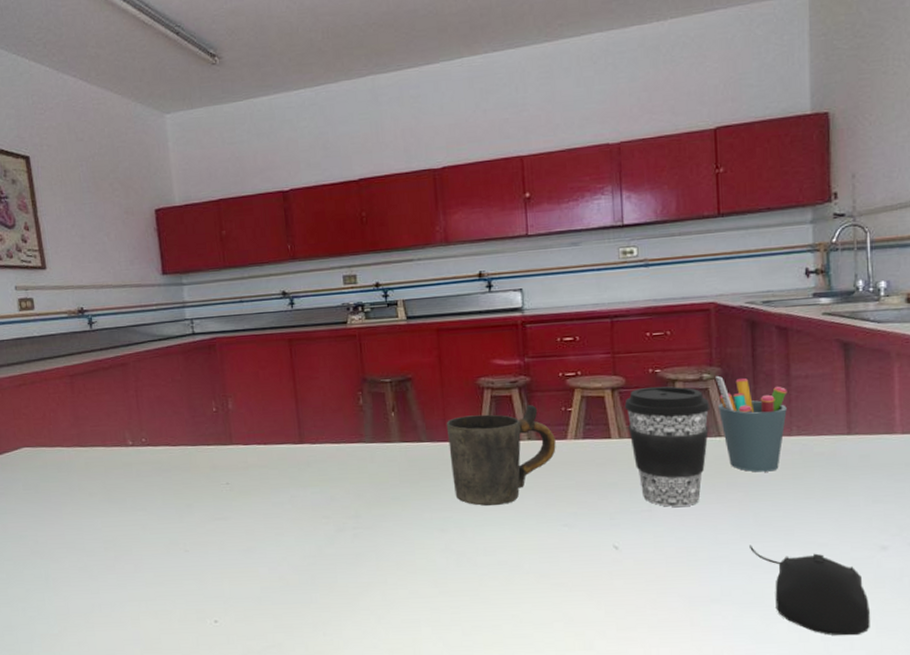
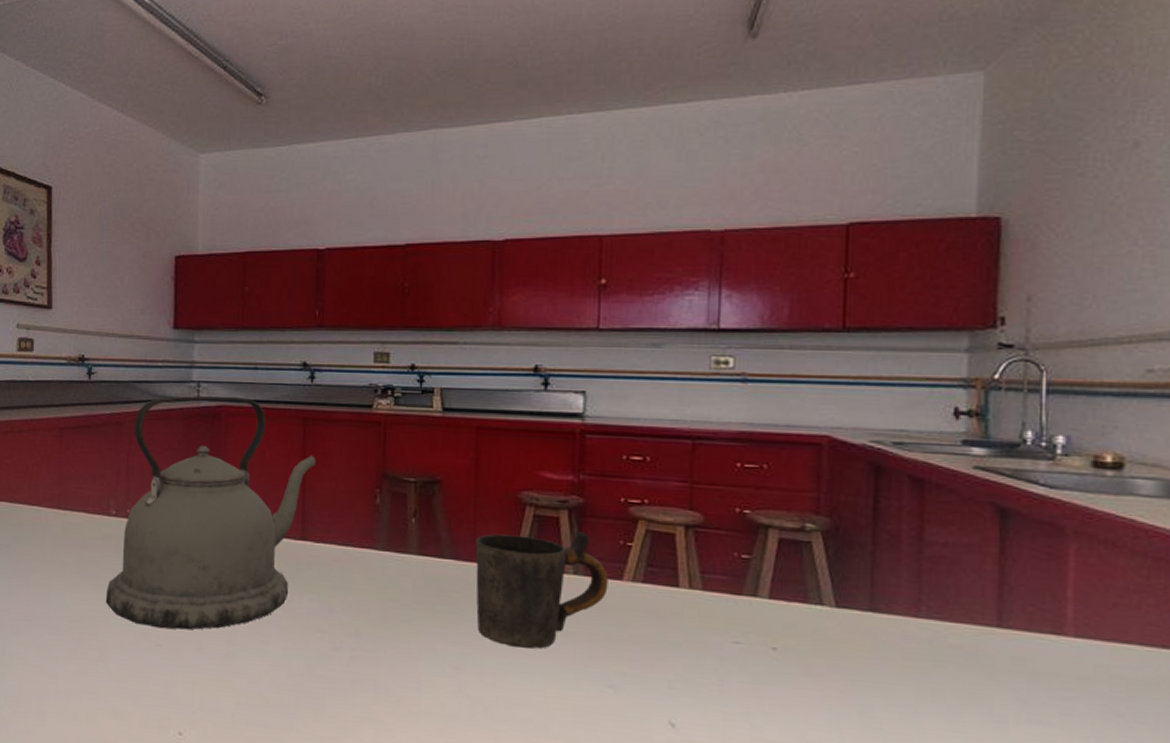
kettle: none [133,328,304,537] -> present [105,396,316,630]
coffee cup: present [624,386,710,507] -> none [700,529,812,687]
pen holder: present [716,375,787,472] -> none [822,527,918,660]

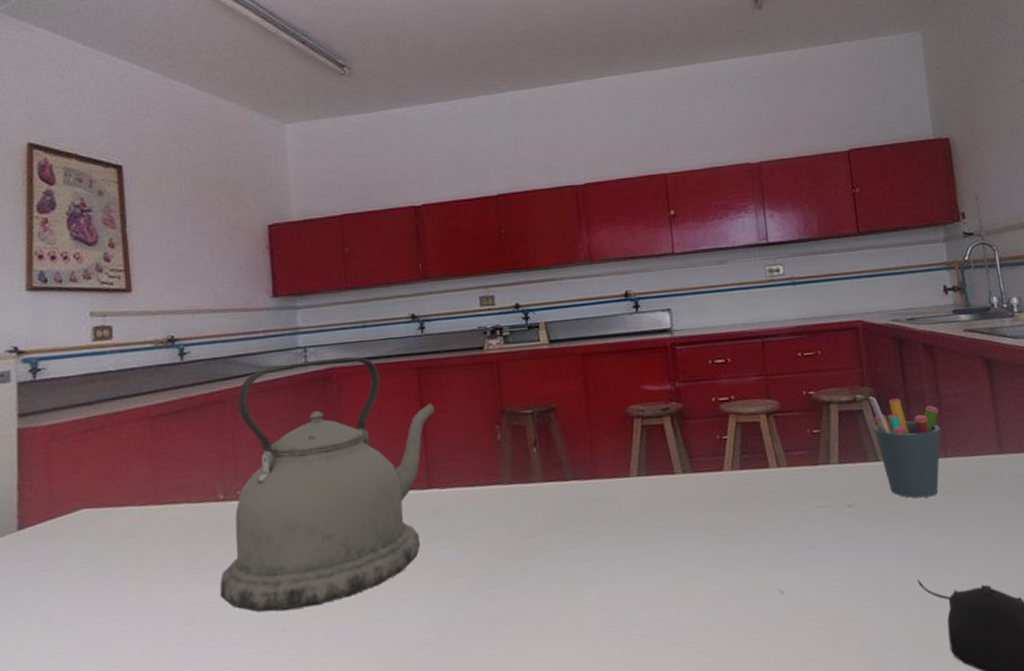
mug: present [475,532,608,649] -> none [593,434,713,552]
pen holder: none [822,527,918,660] -> present [869,396,941,498]

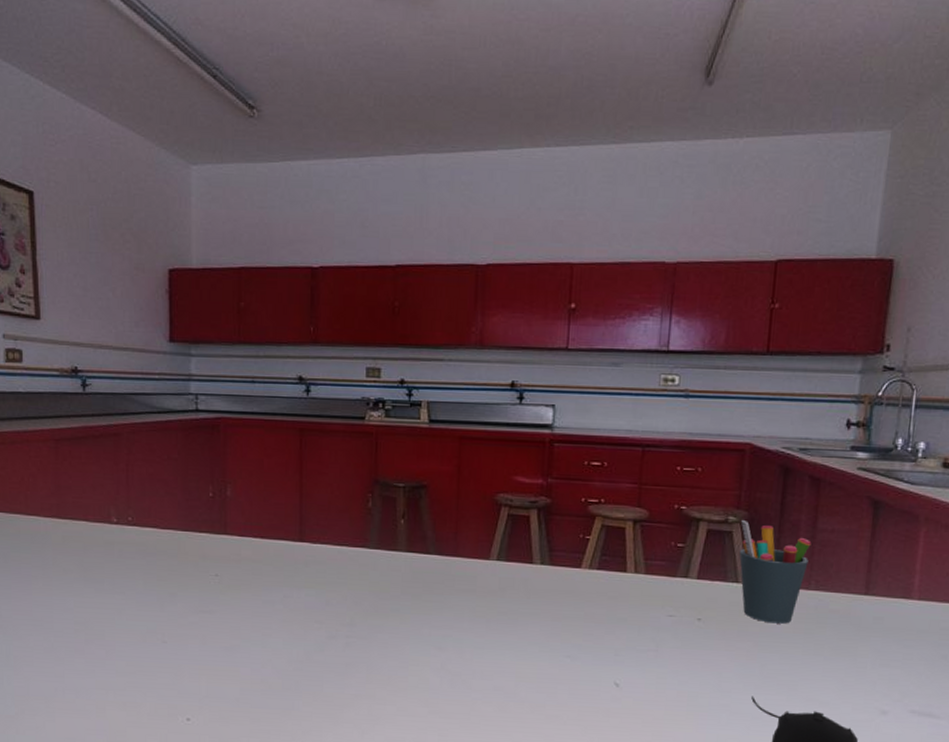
kettle: present [219,356,435,612] -> none [110,408,312,627]

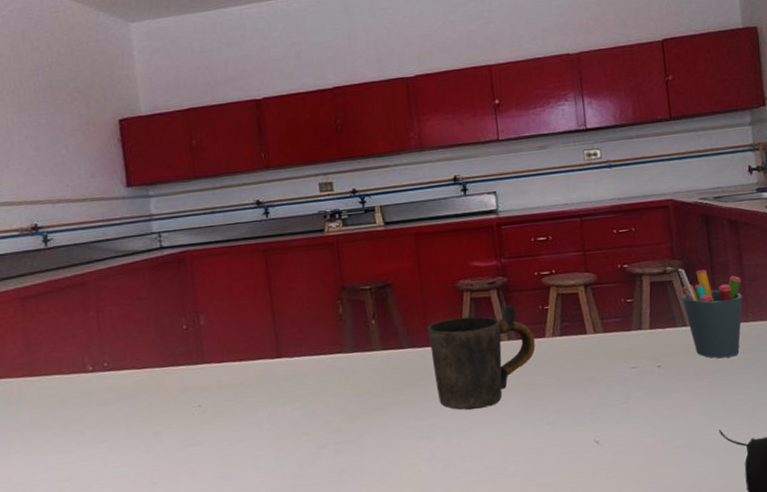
mug: none [457,528,569,629] -> present [427,305,536,410]

